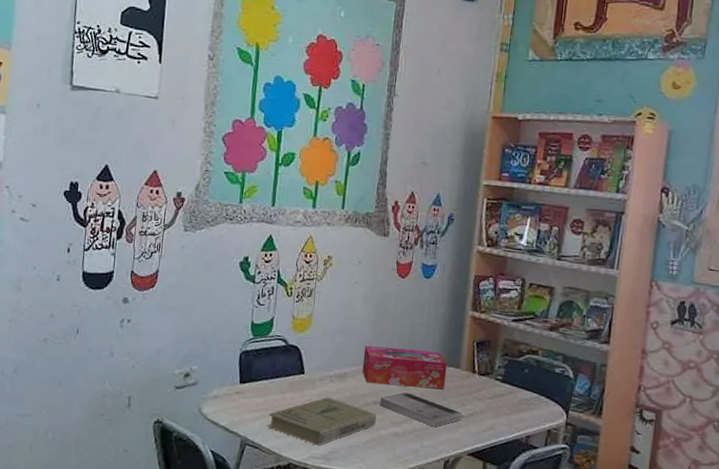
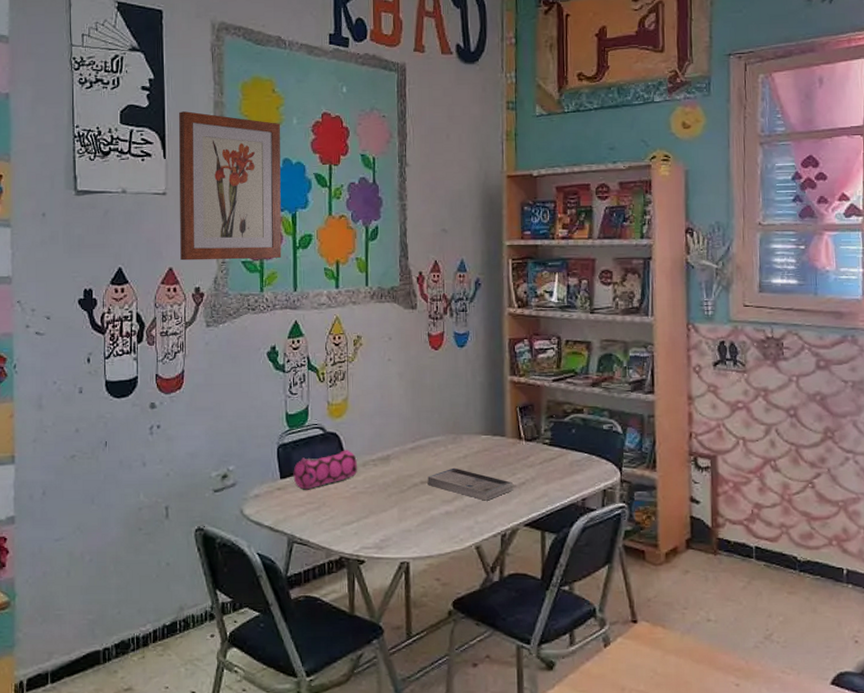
wall art: none [165,18,276,172] -> present [179,111,282,261]
pencil case: none [252,363,315,397] -> present [293,450,357,490]
book: present [267,397,377,446] -> none [314,483,426,535]
tissue box: present [362,345,448,390] -> none [405,421,493,463]

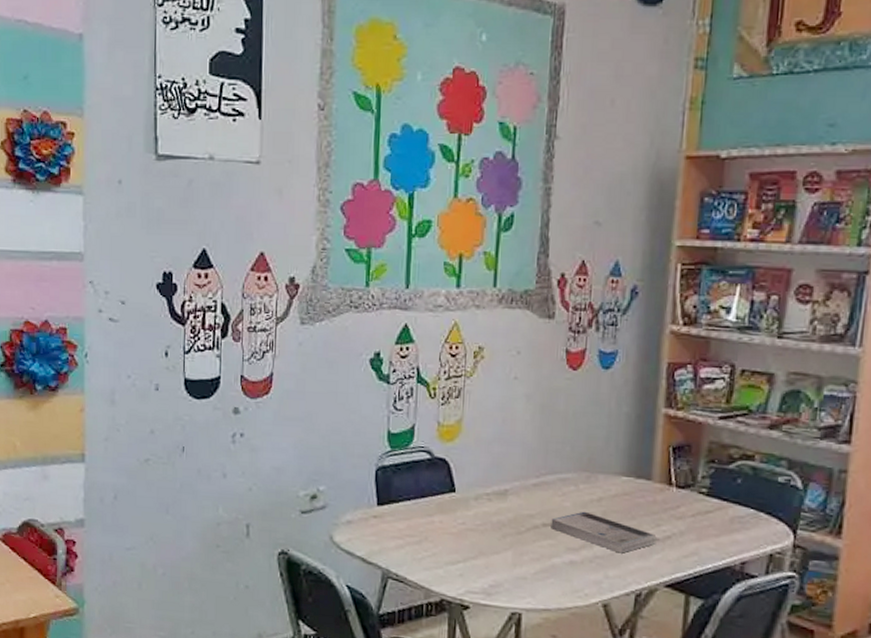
wall art: present [179,111,282,261] -> none [274,61,400,247]
pencil case: present [293,450,357,490] -> none [392,479,468,521]

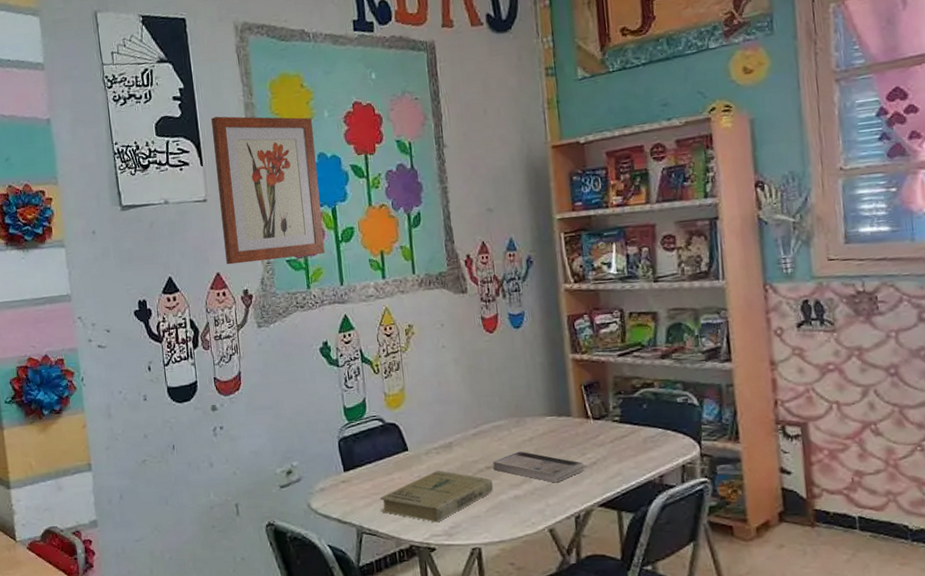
wall art: none [274,61,400,247] -> present [211,116,325,265]
book: none [413,520,547,578] -> present [380,471,493,523]

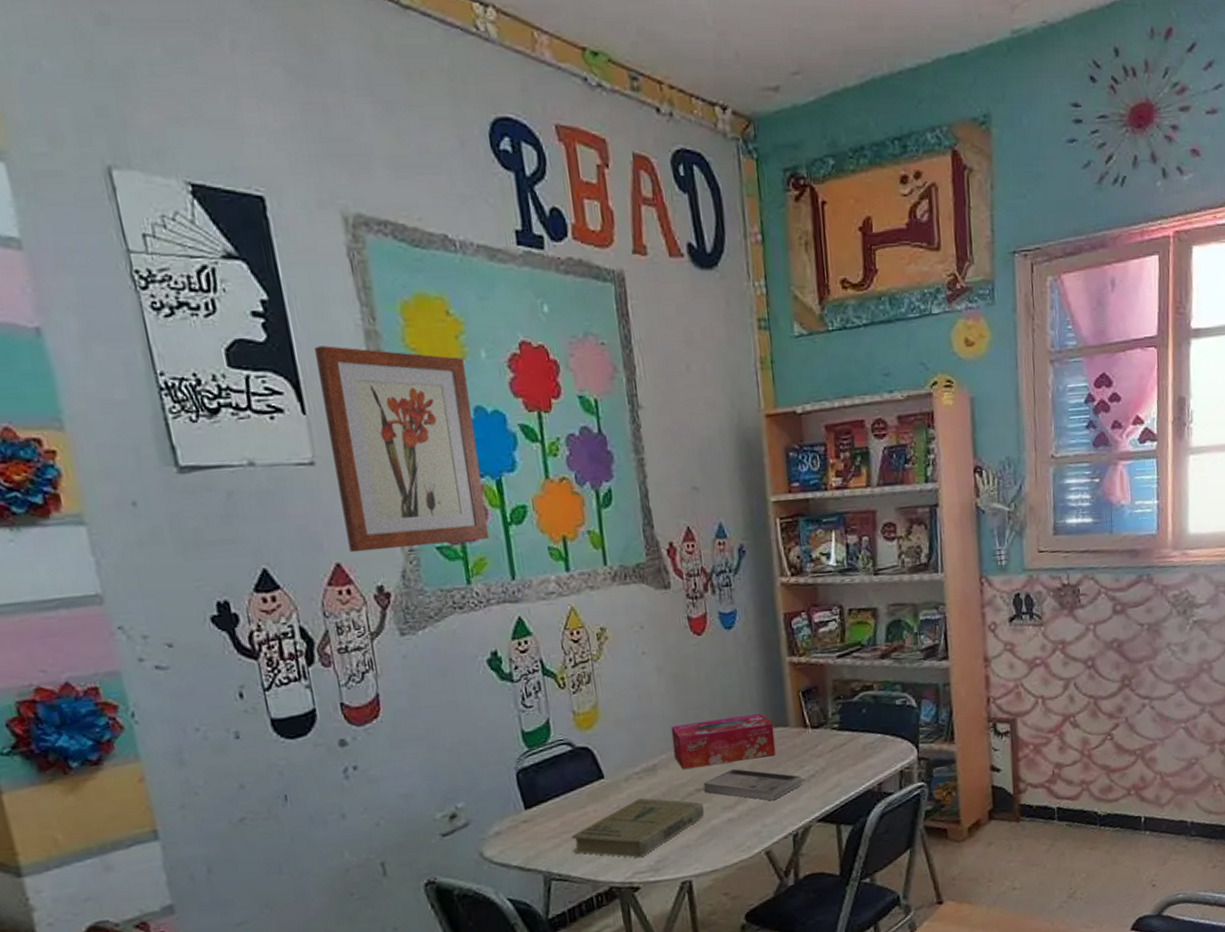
tissue box: none [465,402,560,449] -> present [670,712,776,770]

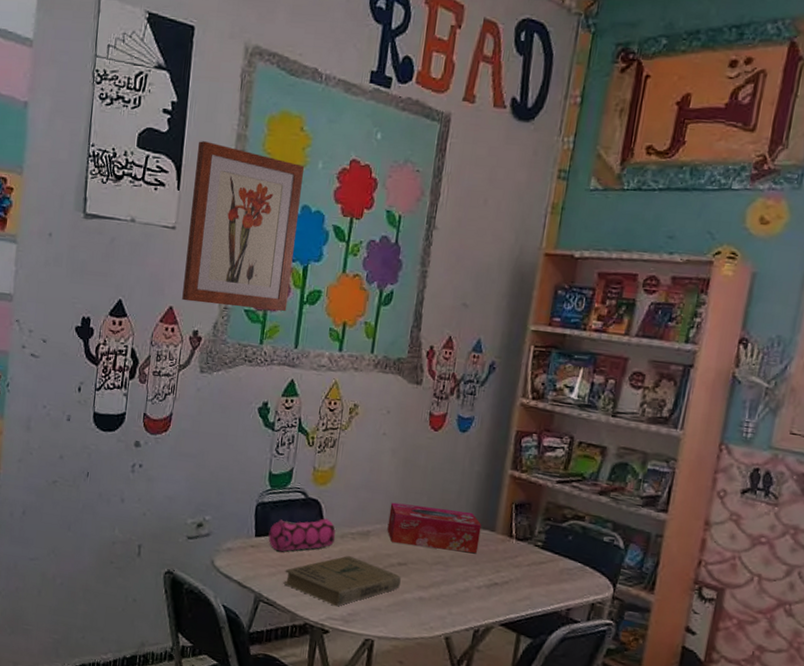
pencil case: none [540,764,619,819] -> present [268,518,336,552]
book: present [703,768,803,801] -> none [405,554,496,594]

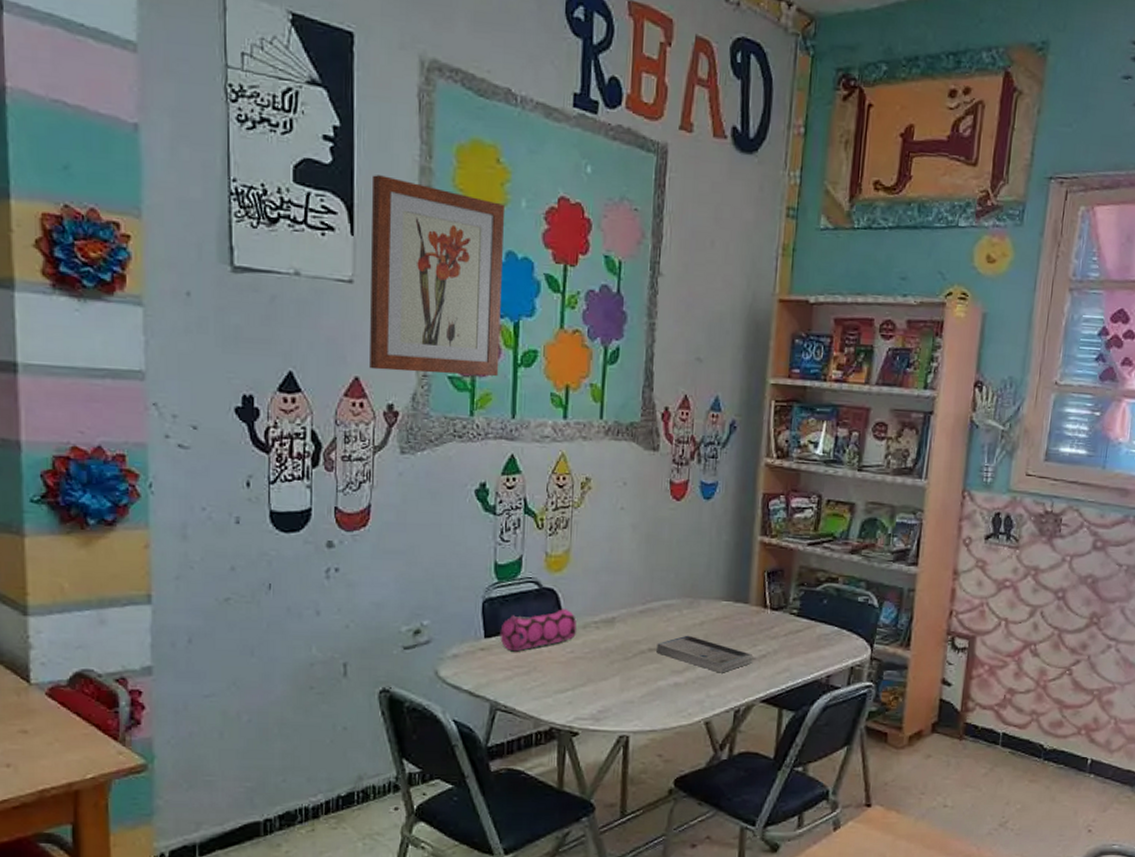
book: present [283,556,401,606] -> none [522,648,653,705]
tissue box: present [387,502,482,554] -> none [634,583,734,630]
book: none [405,554,496,594] -> present [656,635,753,673]

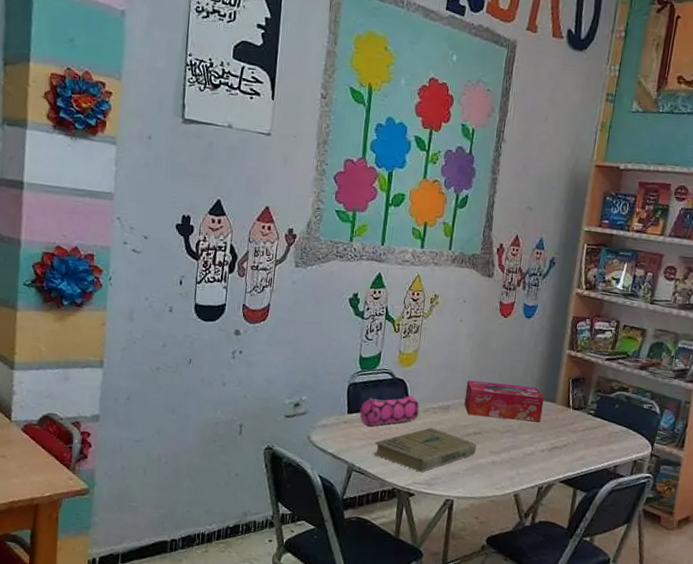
wall art: present [370,175,504,376] -> none [277,55,388,212]
book: none [522,648,653,705] -> present [373,428,477,472]
tissue box: none [634,583,734,630] -> present [464,380,544,423]
book: present [656,635,753,673] -> none [480,424,556,457]

